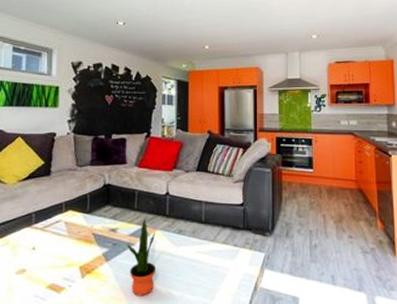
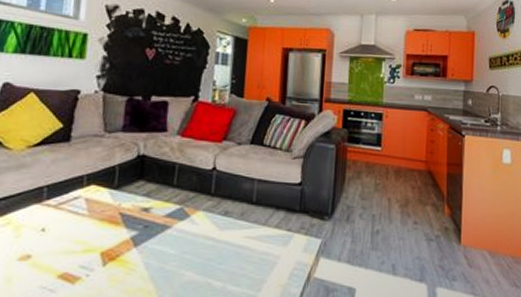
potted plant: present [127,218,157,296] -> none [161,196,196,288]

